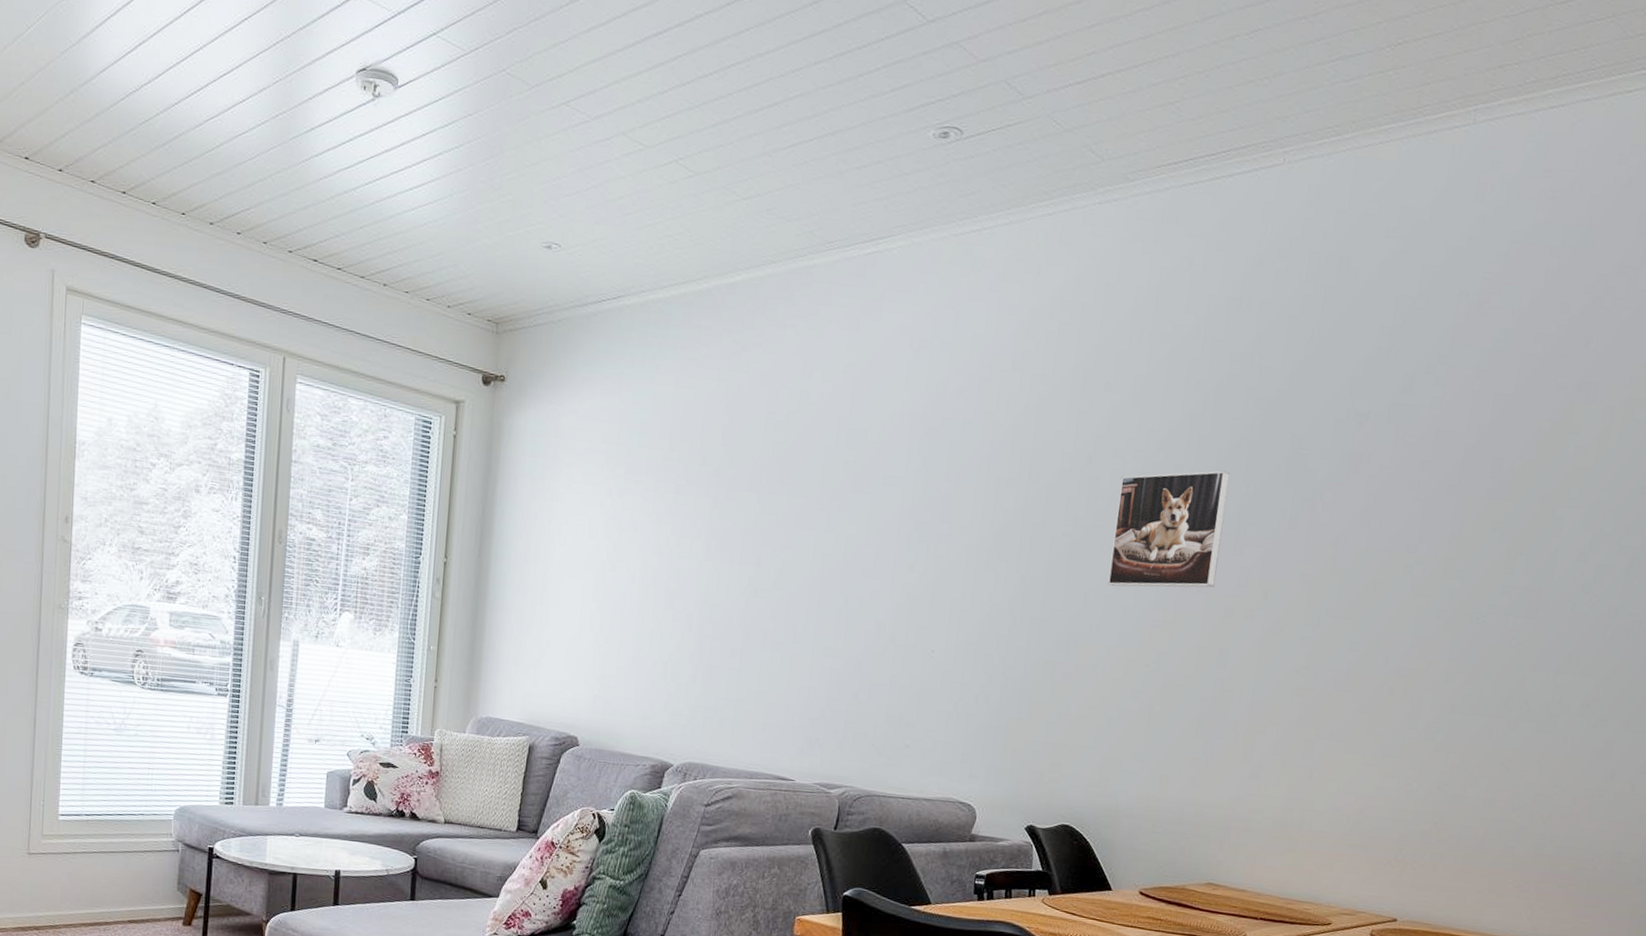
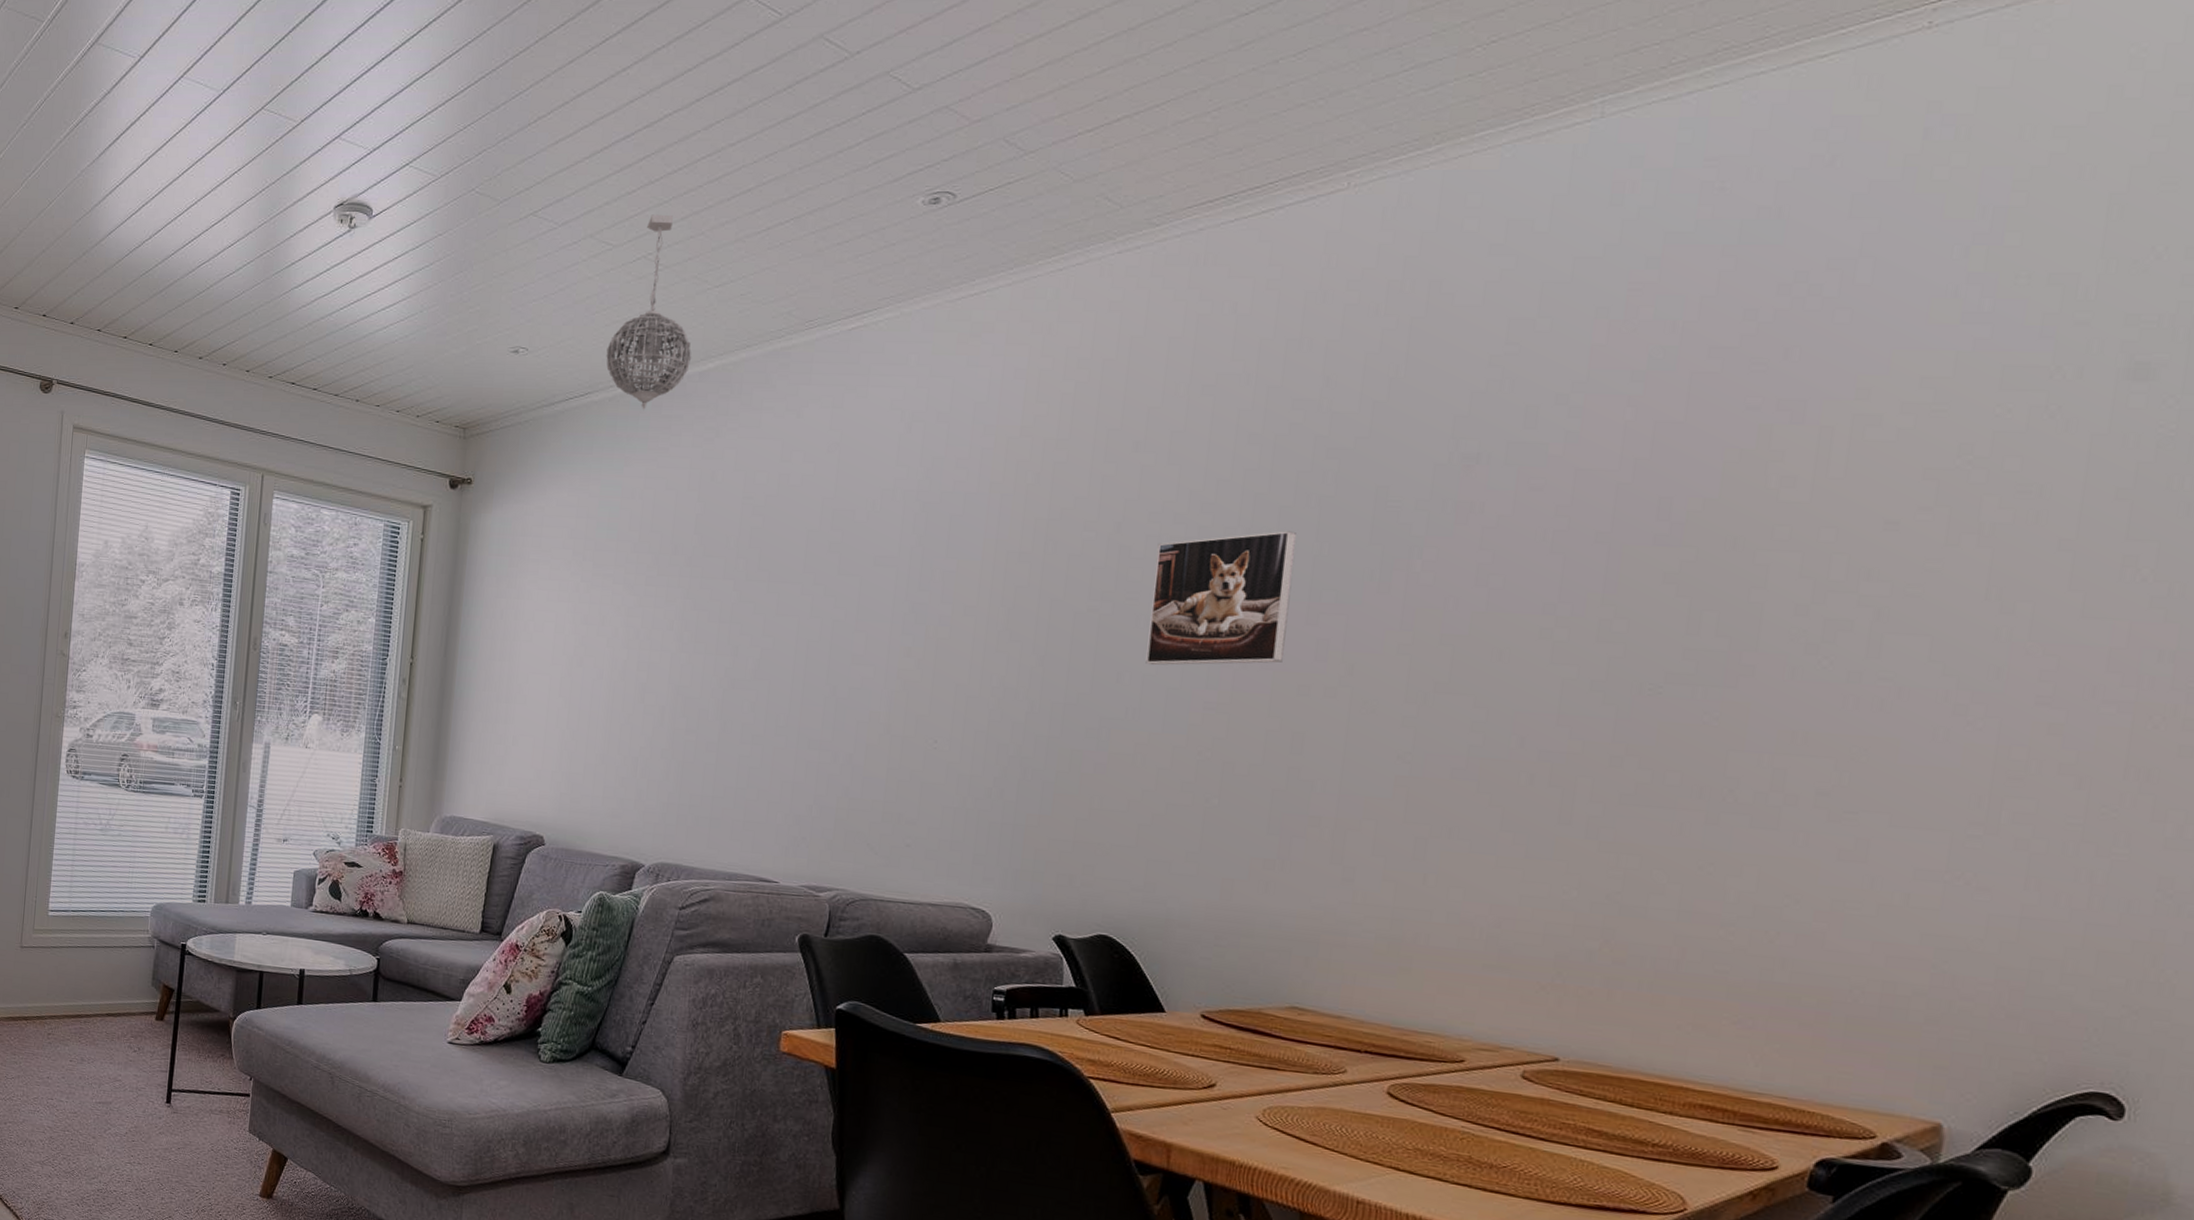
pendant light: none [638,118,721,319] -> present [606,214,692,411]

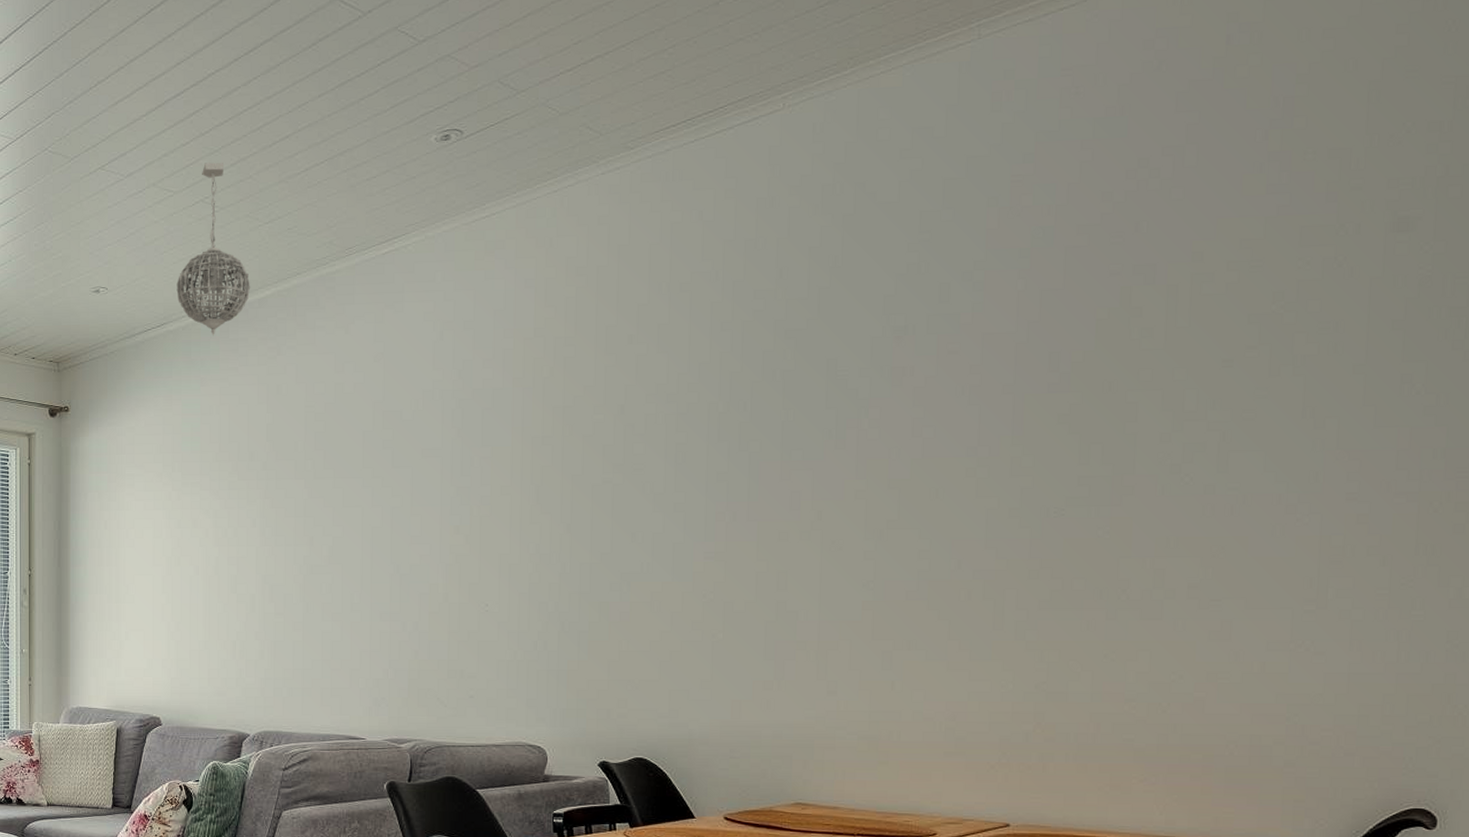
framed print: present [1145,531,1296,666] -> none [654,402,767,525]

